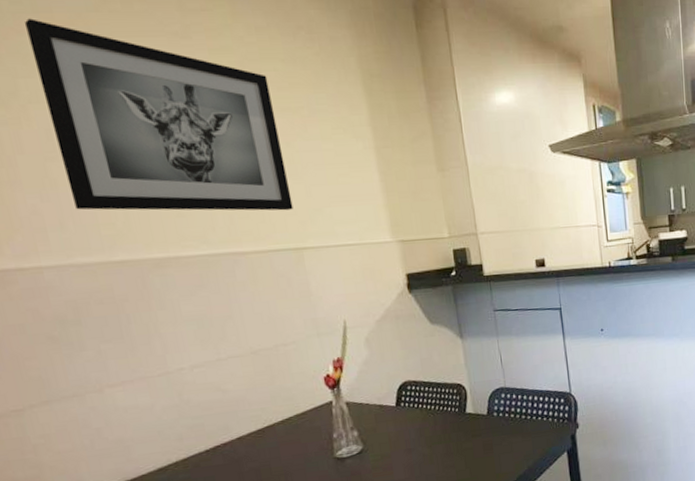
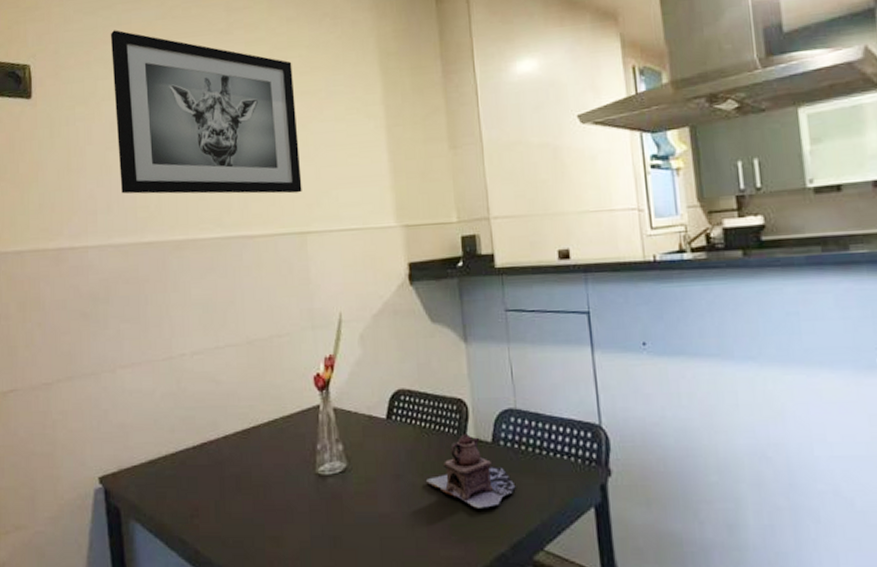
teapot: none [433,409,508,465] -> present [425,433,516,508]

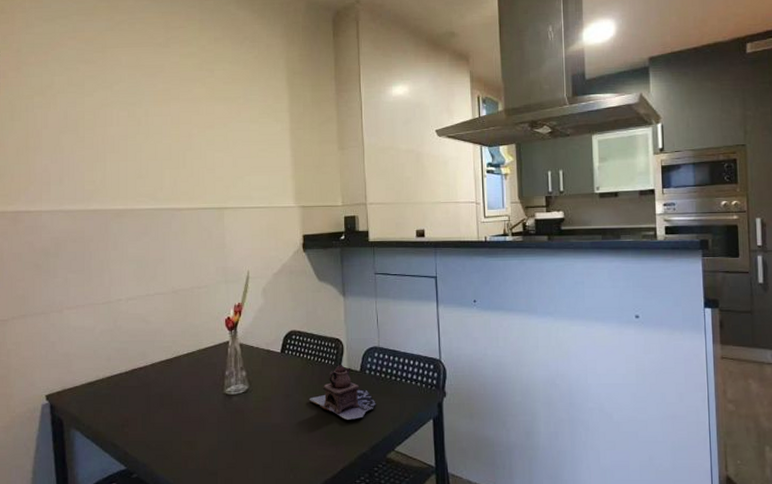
wall art: present [110,30,302,194] -> none [66,36,222,177]

